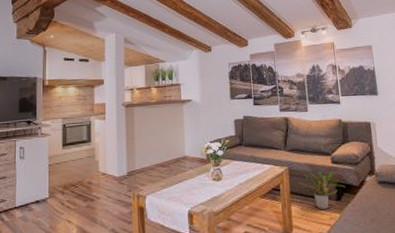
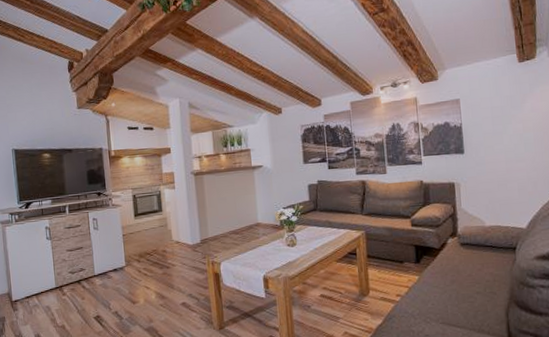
potted plant: present [297,171,346,210] -> none [374,234,426,273]

